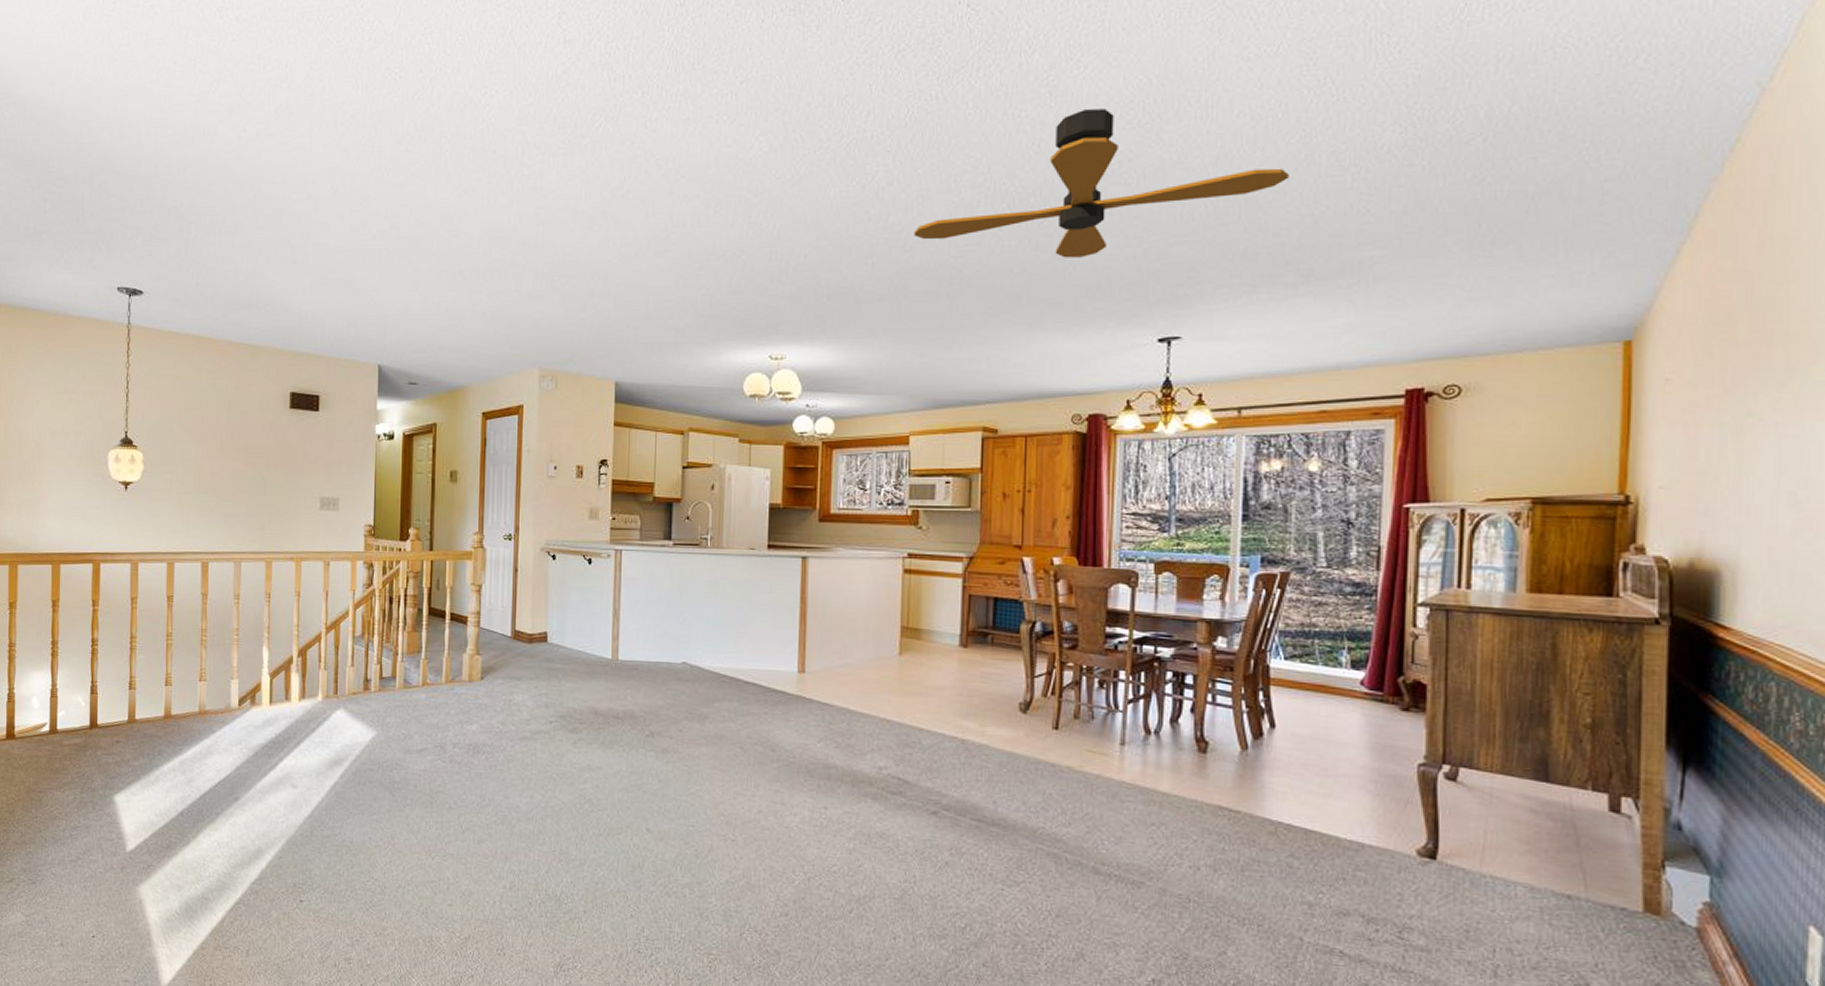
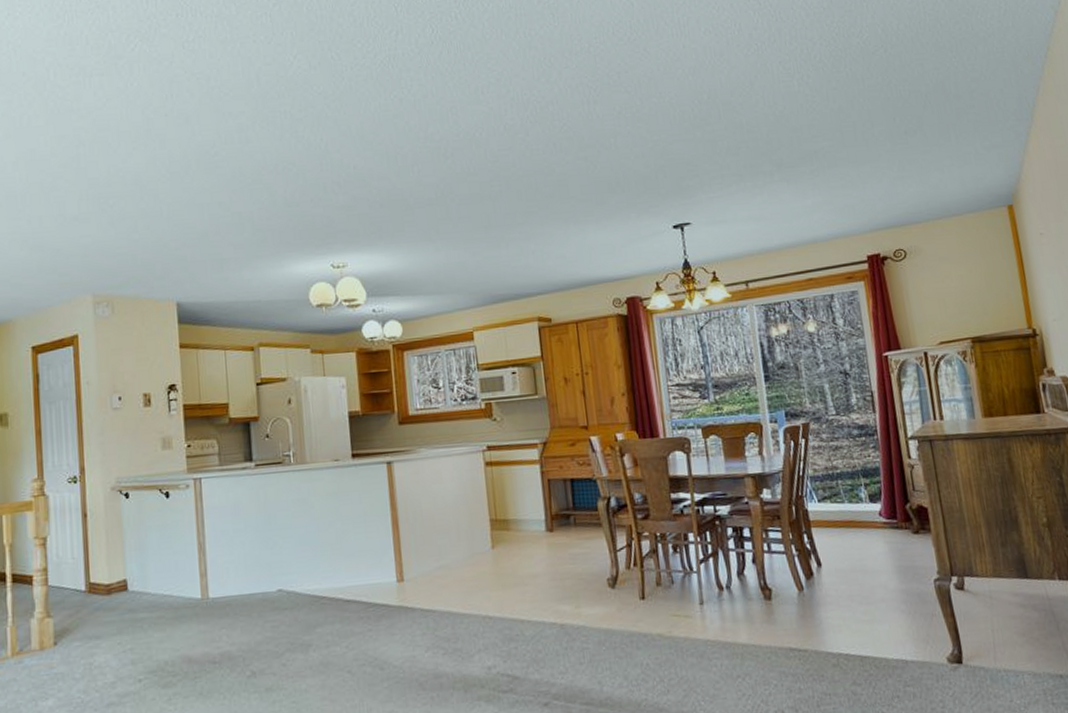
ceiling fan: present [913,109,1289,258] -> none [452,28,752,158]

